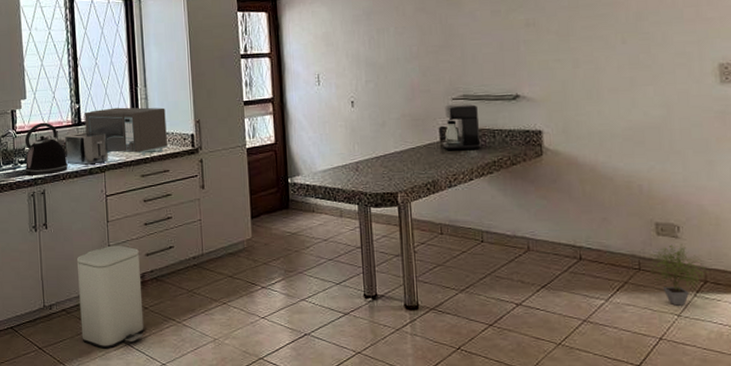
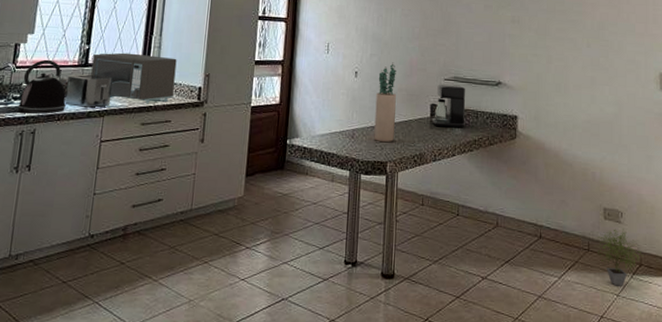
pedal bin: present [76,245,144,349] -> none [45,193,125,306]
vase: none [377,86,402,173] -> present [374,62,396,143]

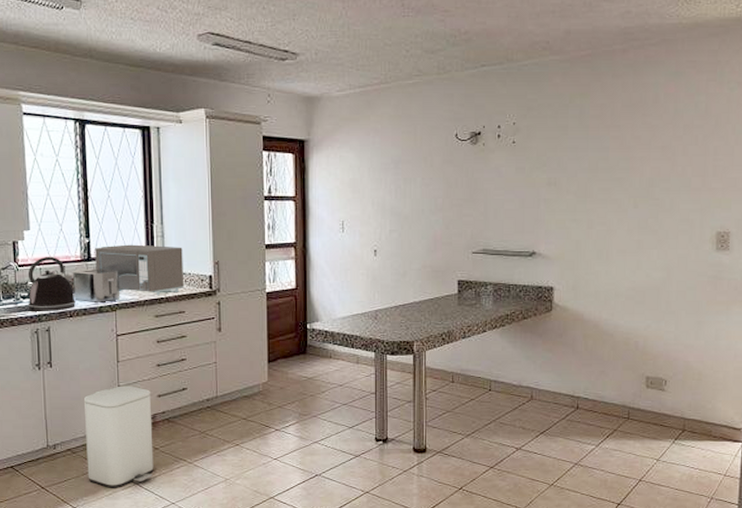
pedal bin: none [45,193,125,306] -> present [83,386,154,488]
vase: present [374,62,396,143] -> none [398,237,420,322]
coffee maker: present [430,84,465,128] -> none [458,258,496,303]
potted plant: present [595,228,643,286] -> none [636,395,687,451]

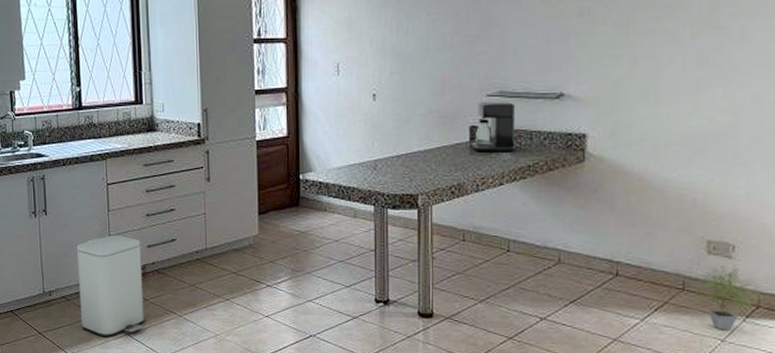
kettle: present [27,256,76,313] -> none [23,105,68,161]
toaster: present [72,268,121,304] -> none [64,117,111,152]
microwave: present [95,244,185,296] -> none [86,92,173,145]
coffee maker: none [458,258,496,303] -> present [470,101,516,153]
potted plant: none [636,395,687,451] -> present [693,264,762,331]

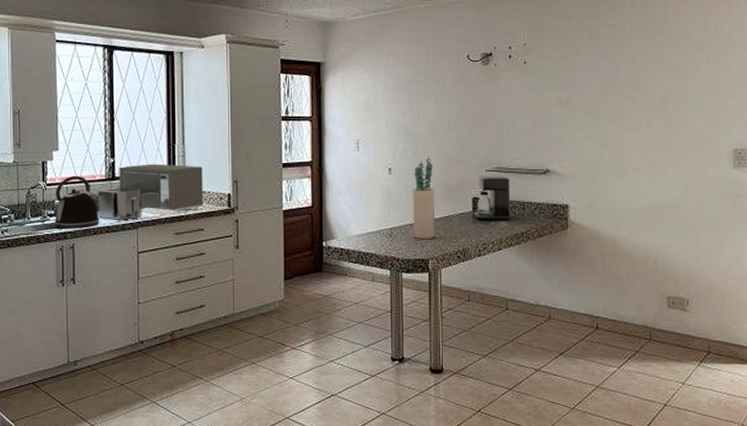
kettle: none [23,105,68,161] -> present [54,175,99,230]
toaster: none [64,117,111,152] -> present [97,187,143,221]
pedal bin: present [76,235,144,338] -> none [104,302,171,406]
microwave: none [86,92,173,145] -> present [119,164,204,214]
vase: none [400,79,425,173] -> present [413,156,435,240]
potted plant: present [693,264,762,331] -> none [658,316,712,374]

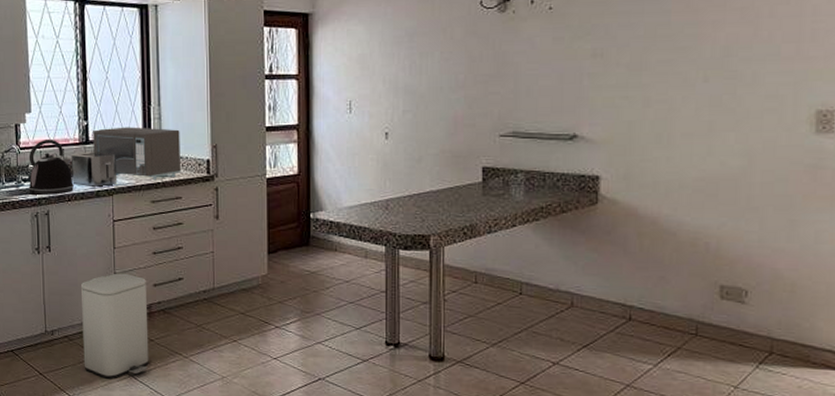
pedal bin: none [104,302,171,406] -> present [80,273,149,379]
vase: present [413,156,435,240] -> none [412,118,438,214]
coffee maker: present [472,176,511,221] -> none [482,141,529,194]

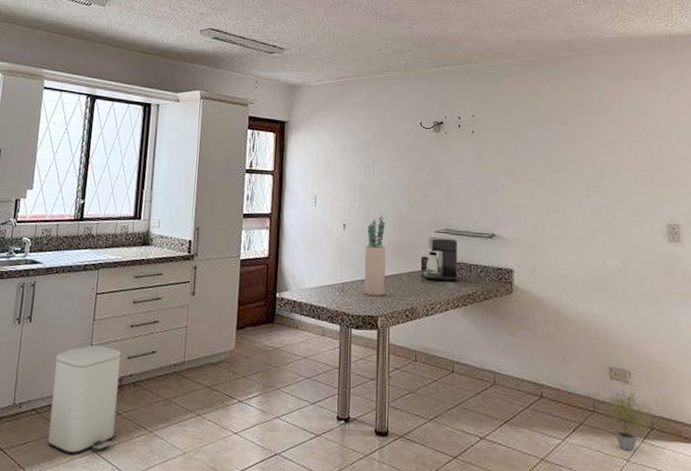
kettle: present [28,139,74,196] -> none [19,214,65,268]
toaster: present [70,152,118,188] -> none [62,228,108,262]
microwave: present [93,127,182,181] -> none [86,207,168,258]
vase: none [412,118,438,214] -> present [364,214,386,297]
coffee maker: none [482,141,529,194] -> present [422,236,458,282]
potted plant: none [706,309,775,377] -> present [601,389,655,451]

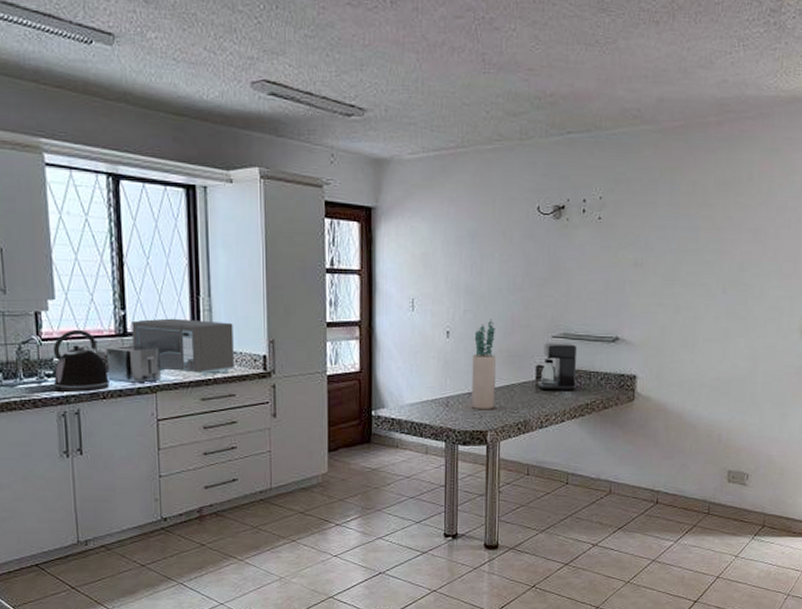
kettle: none [19,214,65,268] -> present [52,329,110,393]
pedal bin: present [47,345,121,455] -> none [119,476,200,588]
toaster: none [62,228,108,262] -> present [105,344,162,384]
microwave: none [86,207,168,258] -> present [132,318,236,377]
potted plant: present [601,389,655,451] -> none [716,490,767,548]

